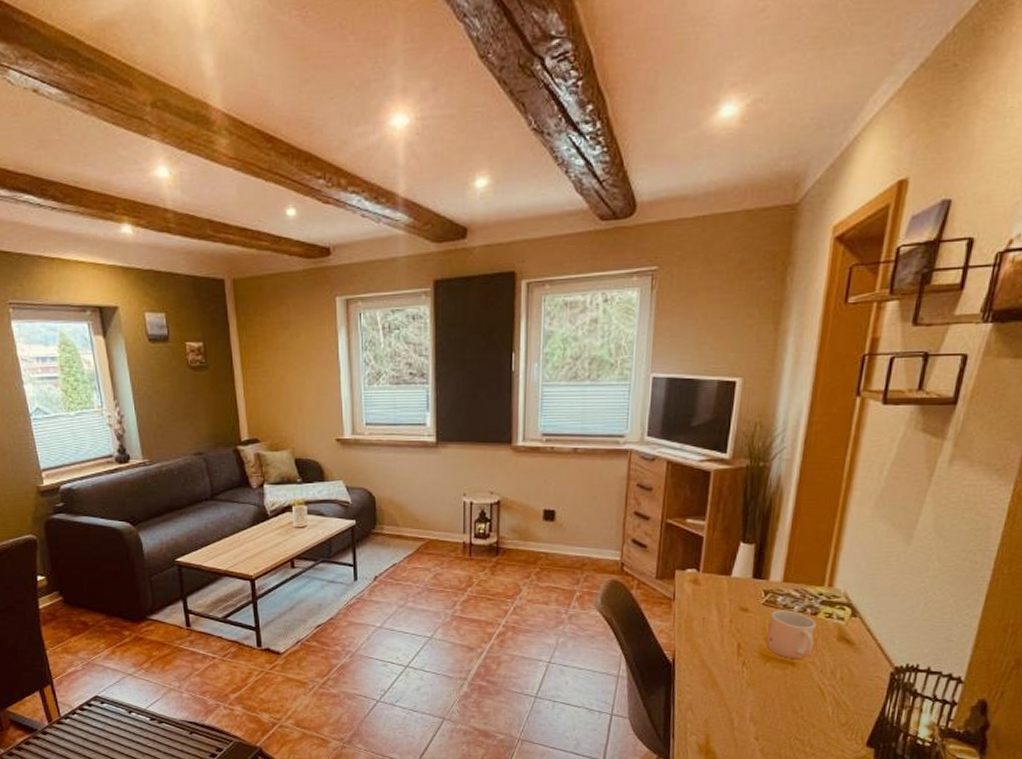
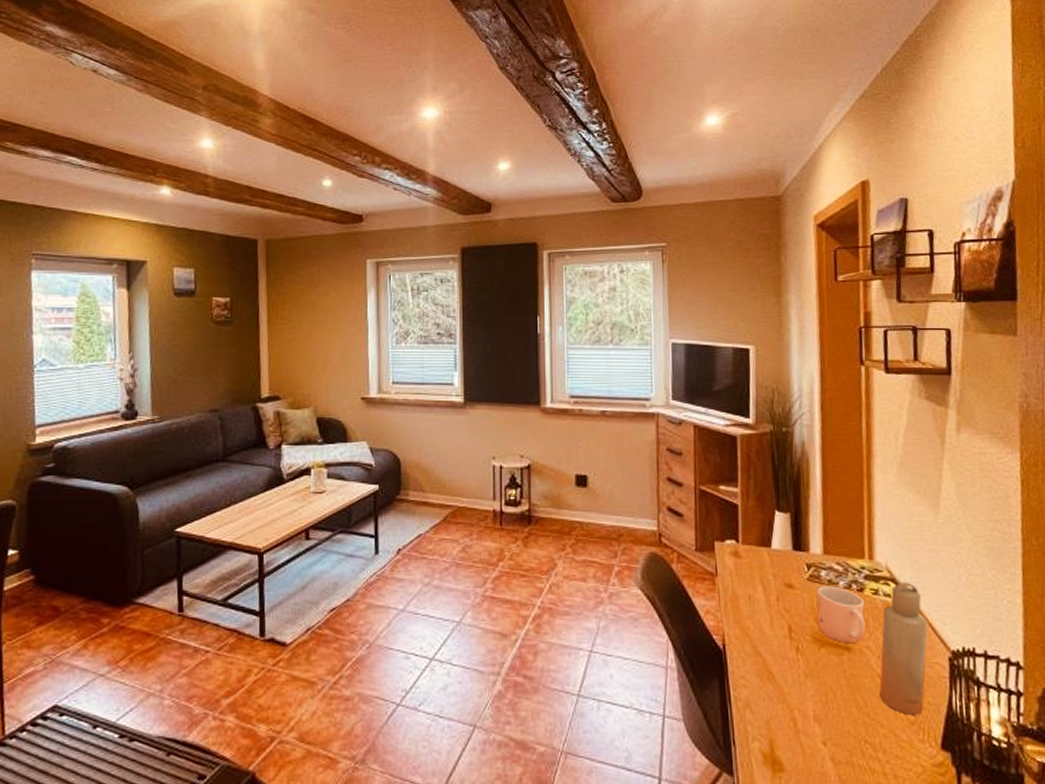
bottle: none [816,606,877,719] -> present [879,581,928,715]

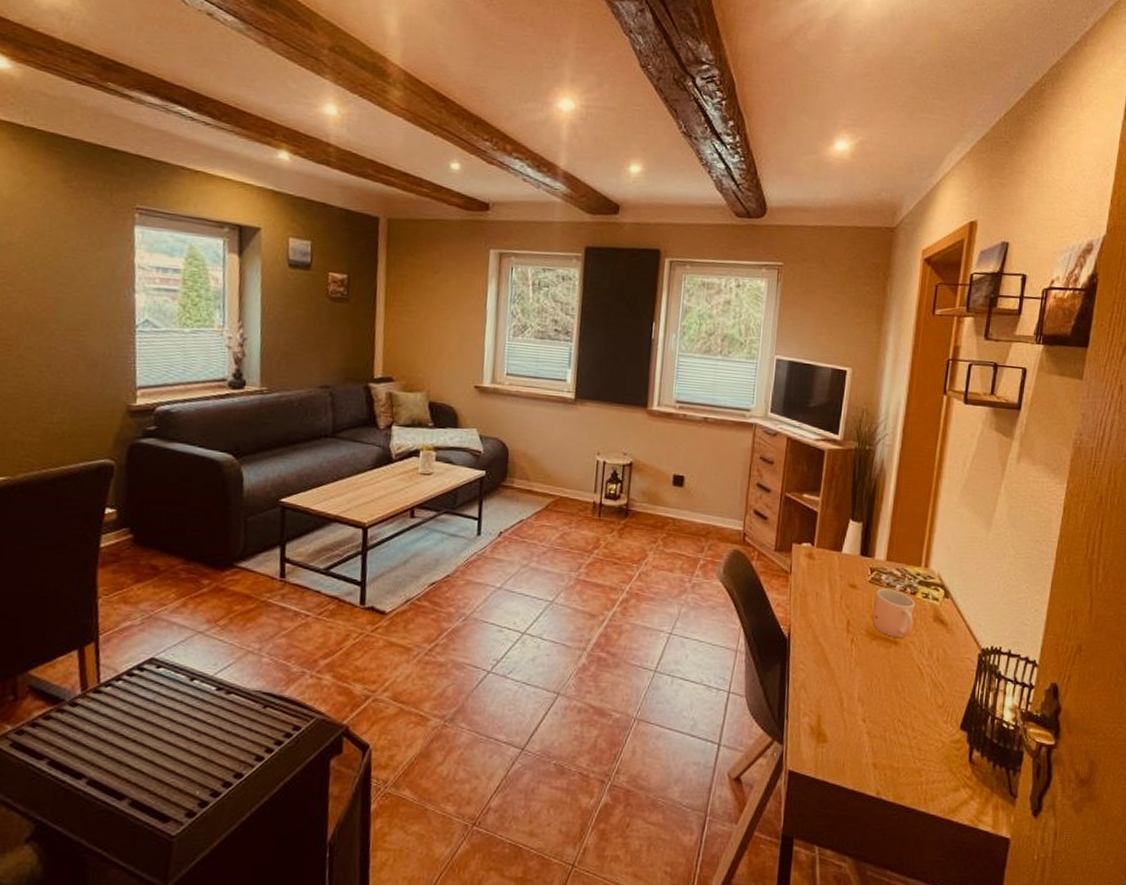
bottle: present [879,581,928,715] -> none [916,588,966,700]

